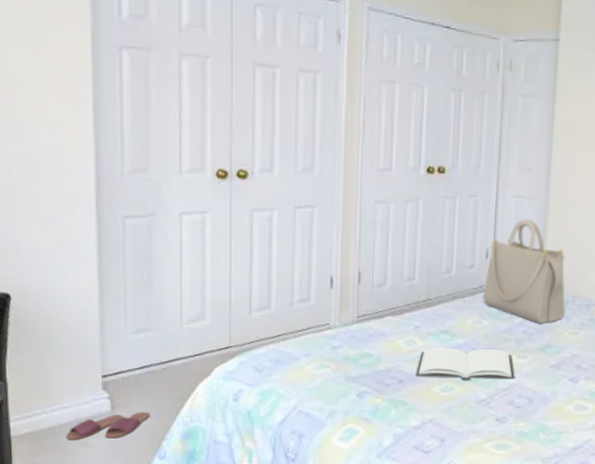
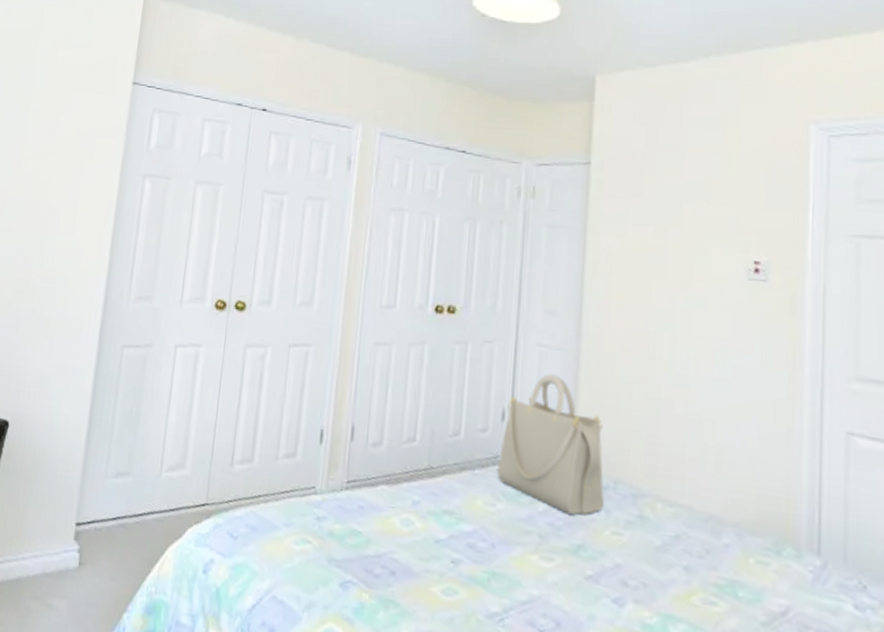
slippers: present [67,412,150,440] -> none [31,571,116,602]
book: present [415,347,515,381] -> none [411,531,538,590]

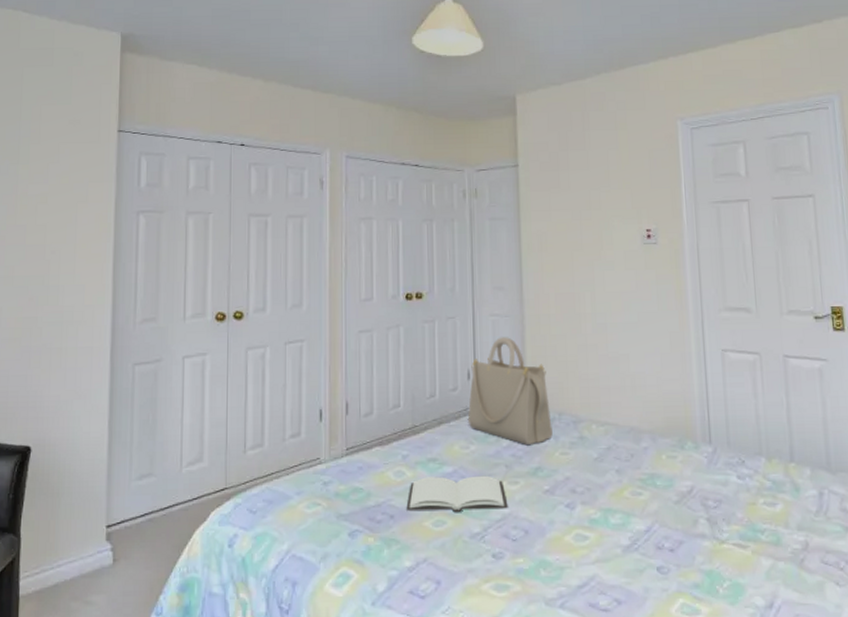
book: none [411,531,538,590] -> present [406,475,508,513]

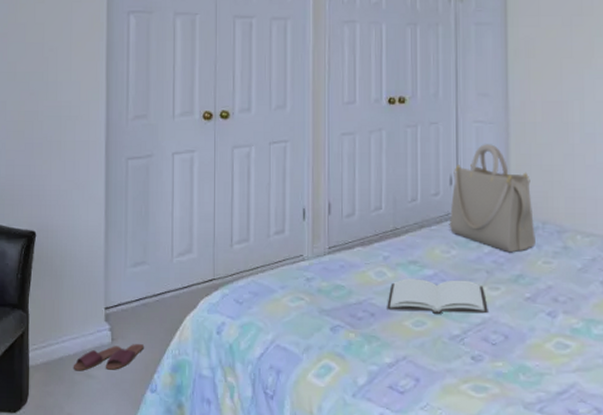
slippers: none [70,563,149,598] -> present [74,344,144,371]

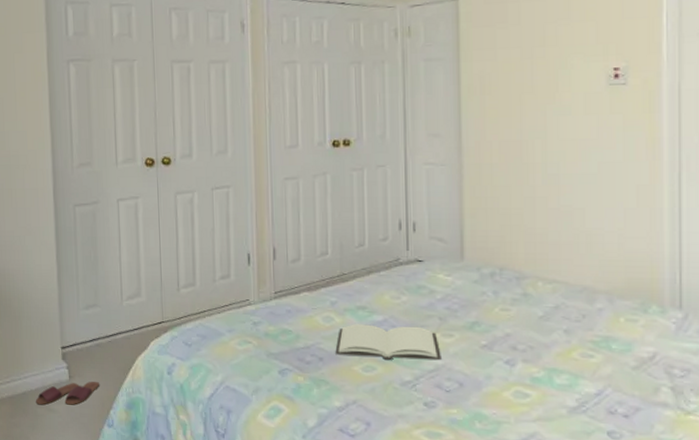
handbag: present [450,144,536,252] -> none [400,187,492,298]

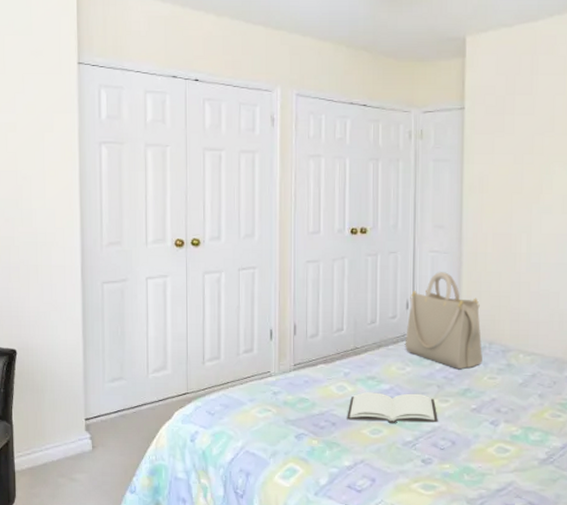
slippers: present [36,381,99,405] -> none [58,451,123,475]
handbag: none [400,187,492,298] -> present [406,272,482,369]

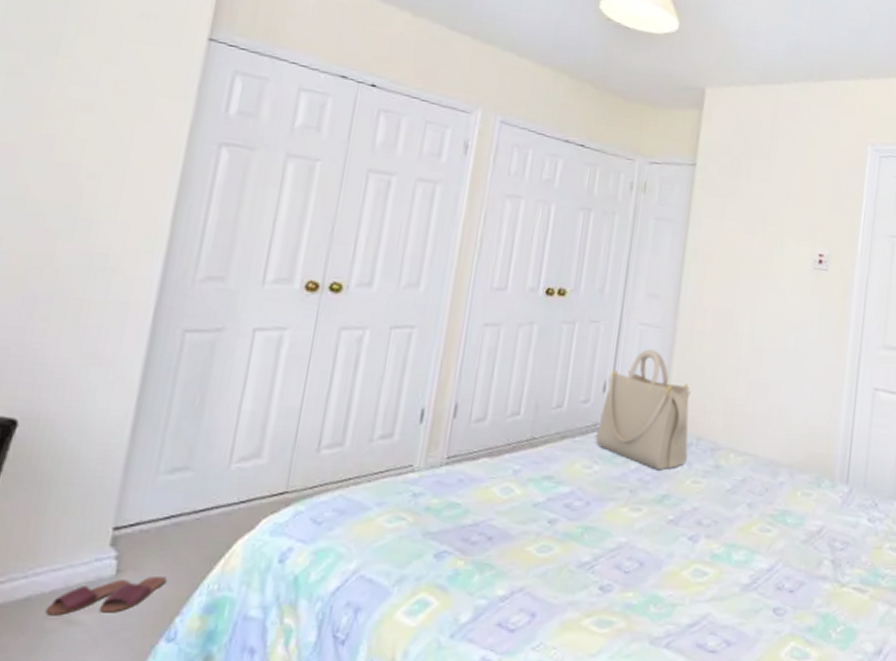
slippers: none [58,451,123,475] -> present [46,577,166,616]
book: present [347,392,438,424] -> none [508,496,626,539]

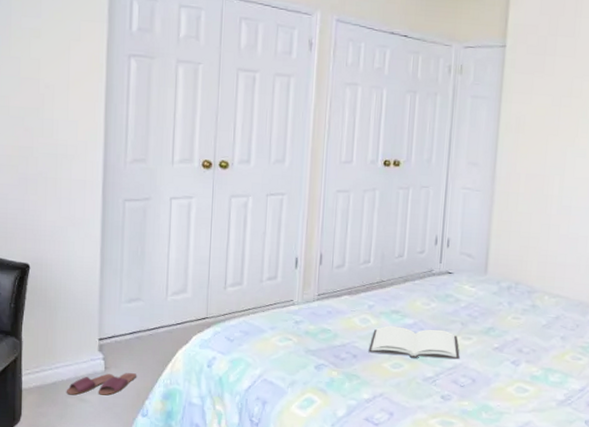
book: none [508,496,626,539] -> present [368,326,460,360]
handbag: present [596,349,691,469] -> none [432,209,509,307]

